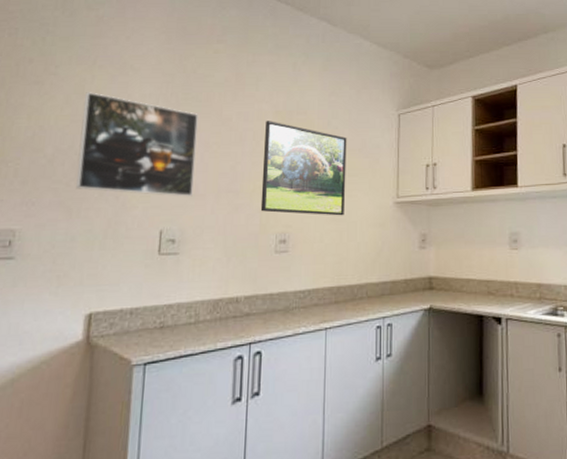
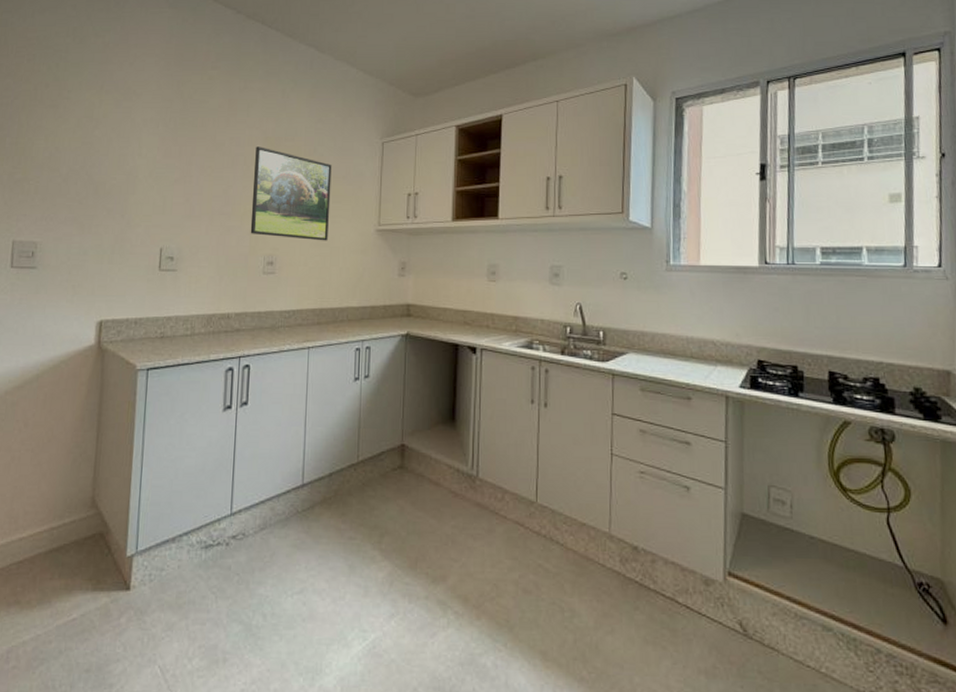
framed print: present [76,92,198,197] -> none [87,116,194,218]

